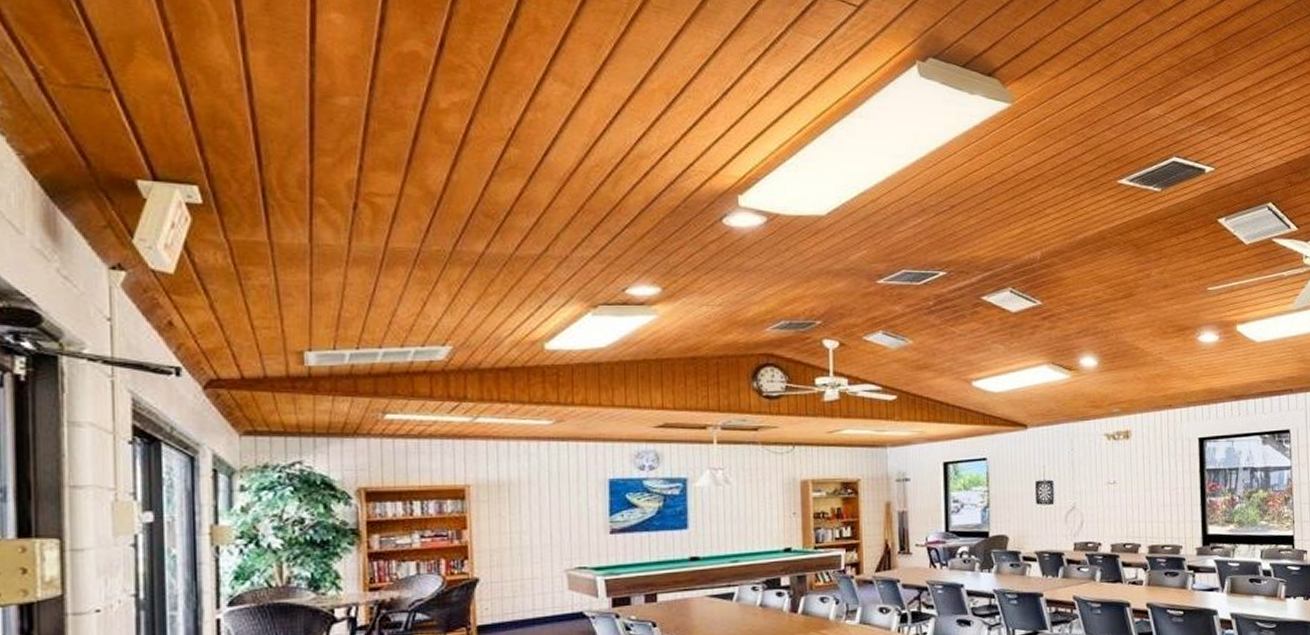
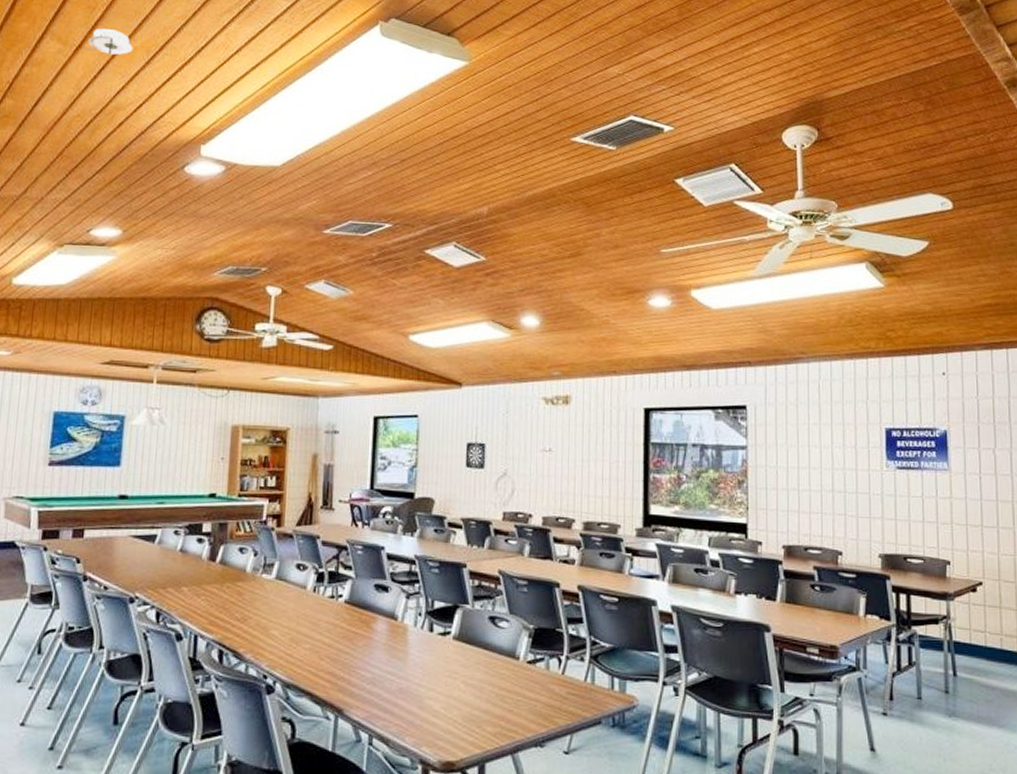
smoke detector: none [597,67,650,98] -> present [87,27,133,55]

